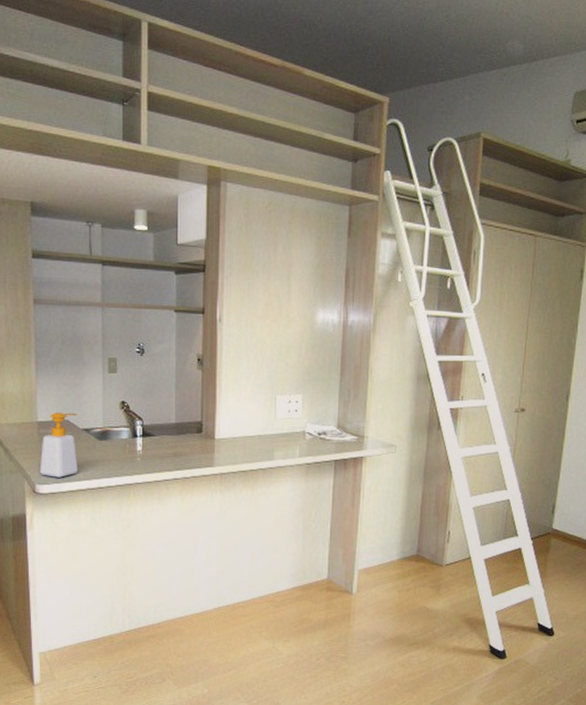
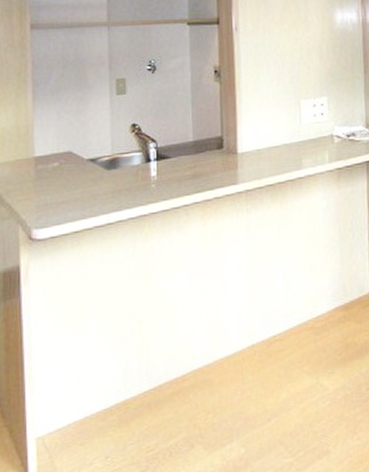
soap bottle: present [39,412,79,478] -> none [37,142,84,219]

